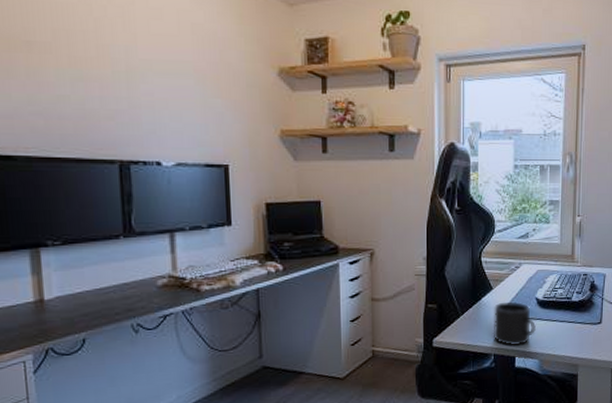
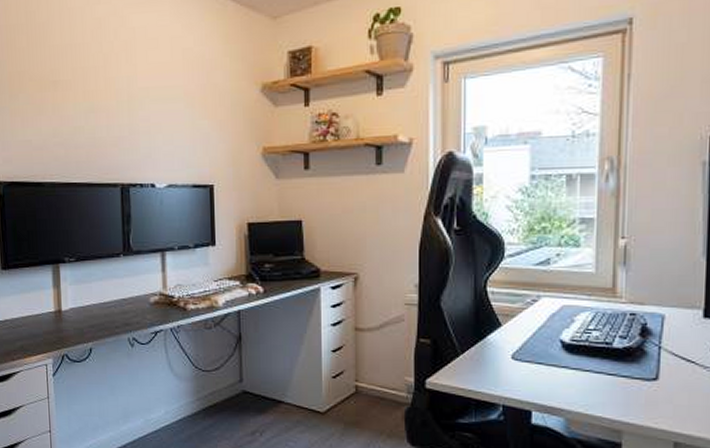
mug: present [493,301,536,346] -> none [501,342,560,398]

